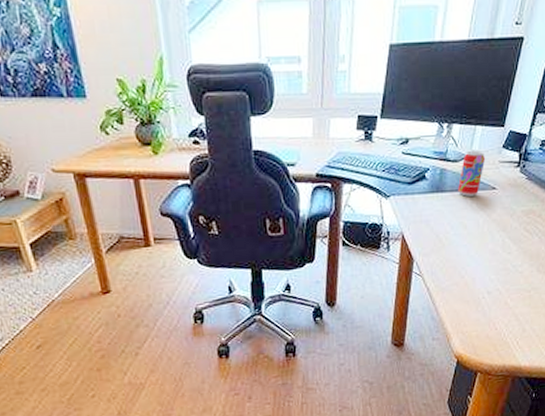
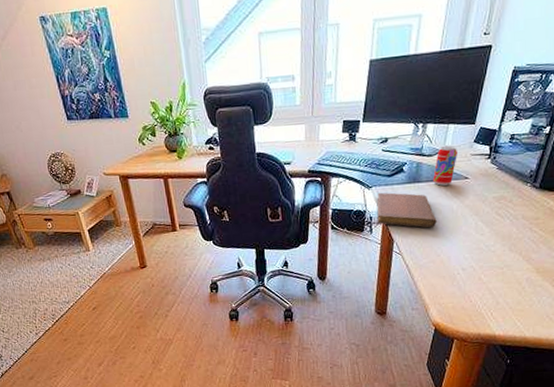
notebook: none [395,202,461,245] -> present [376,192,437,228]

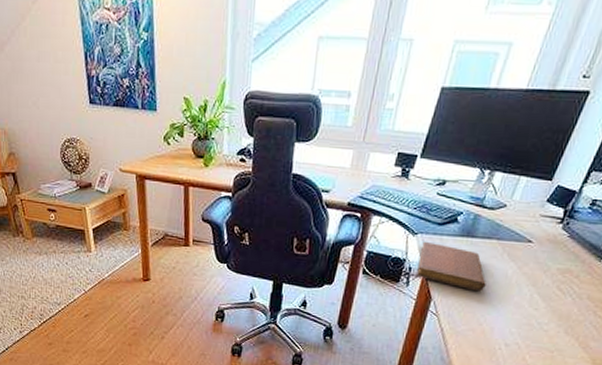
beverage can: present [433,145,457,186] -> none [490,199,526,246]

